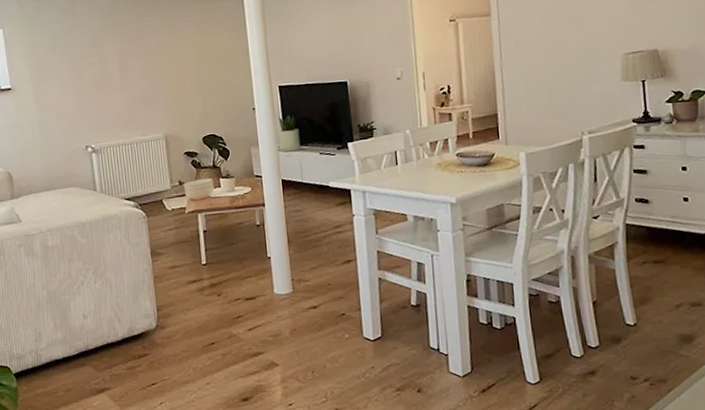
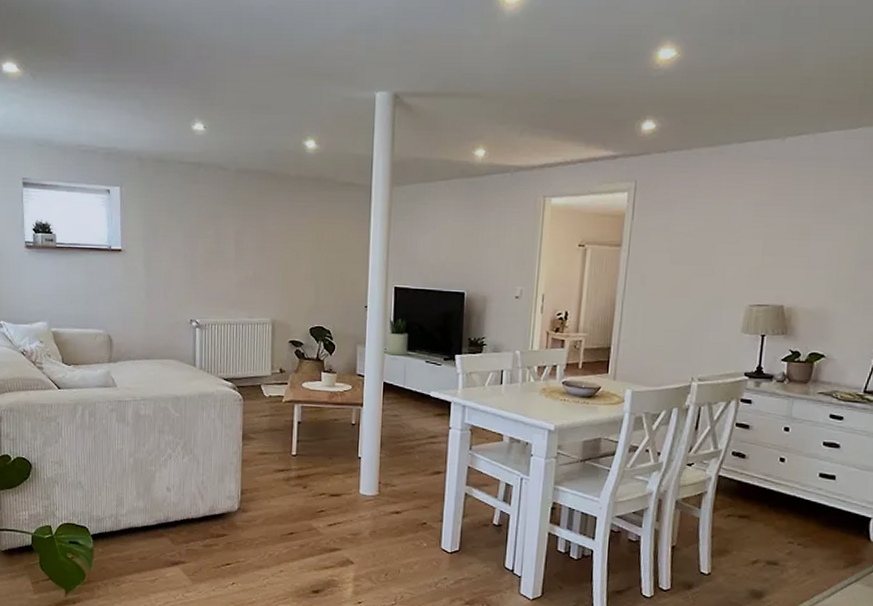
bowl: present [183,178,215,201] -> none [284,370,315,392]

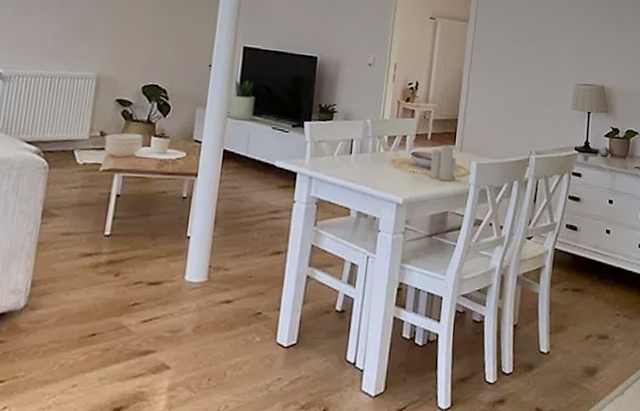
bowl: none [284,370,315,392] -> present [104,133,144,159]
candle: none [580,372,609,409] -> present [428,143,456,182]

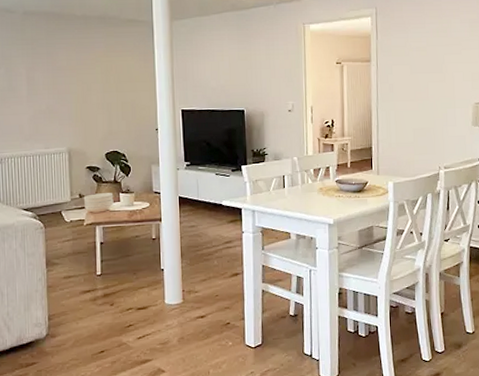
planter: present [227,79,256,121] -> none [178,137,200,172]
candle: present [428,143,456,182] -> none [353,169,376,201]

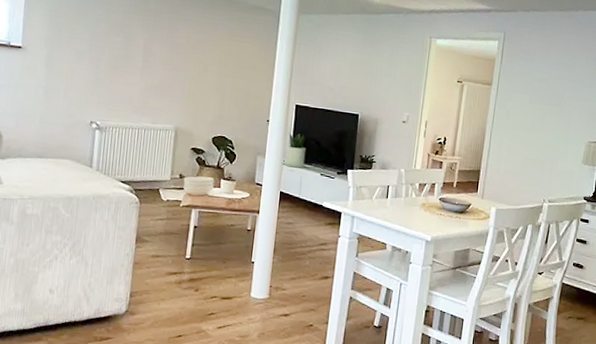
planter: none [178,137,200,172] -> present [283,132,307,168]

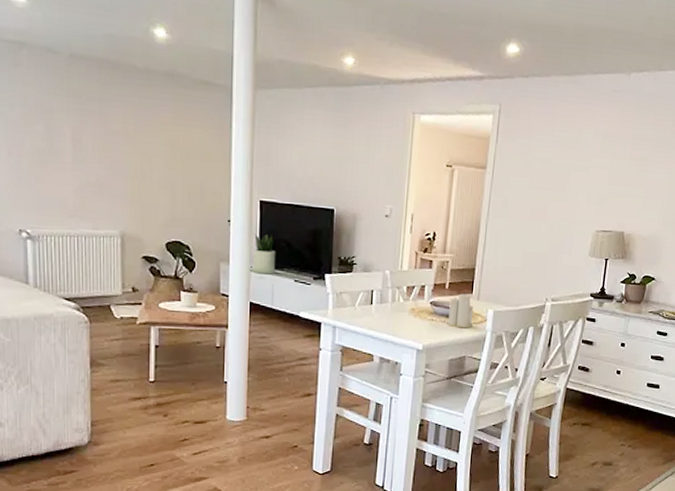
bowl: present [183,176,215,197] -> none [137,289,173,313]
candle: none [453,191,478,223] -> present [447,292,473,328]

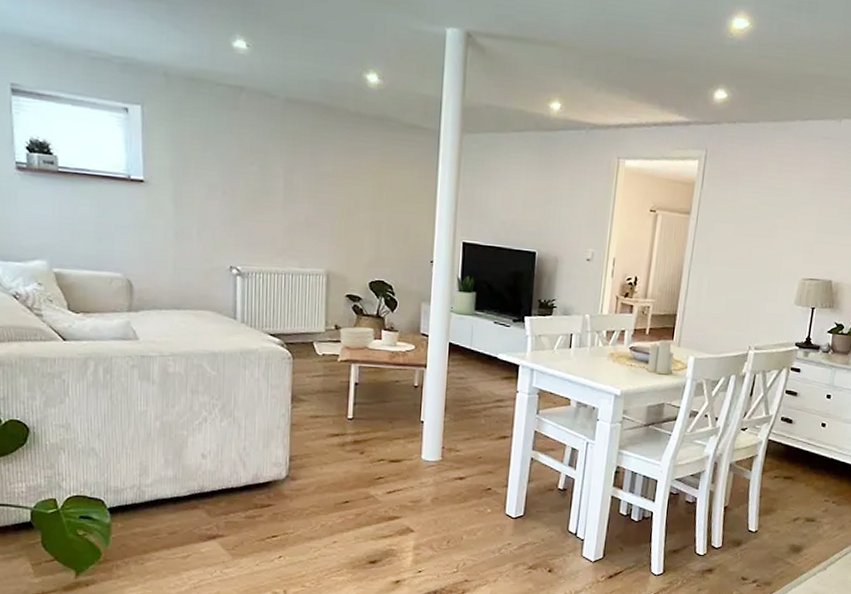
bowl: none [137,289,173,313] -> present [339,327,375,351]

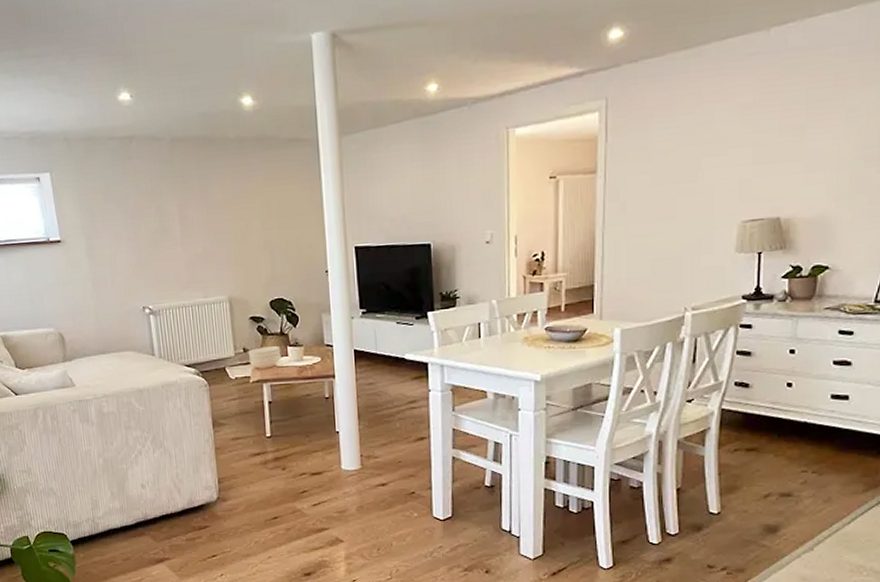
planter: present [451,275,477,316] -> none [352,279,378,321]
candle: present [646,338,674,375] -> none [566,313,597,353]

